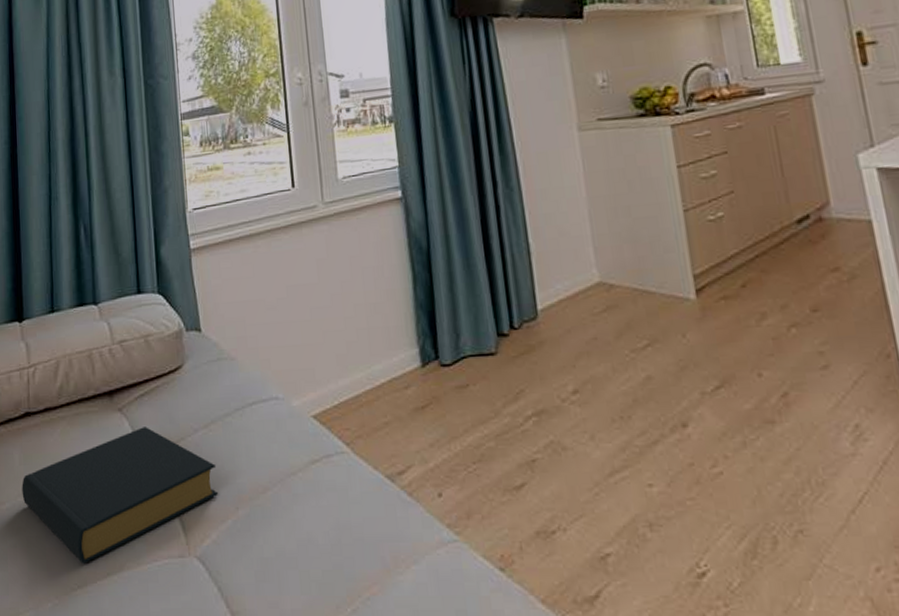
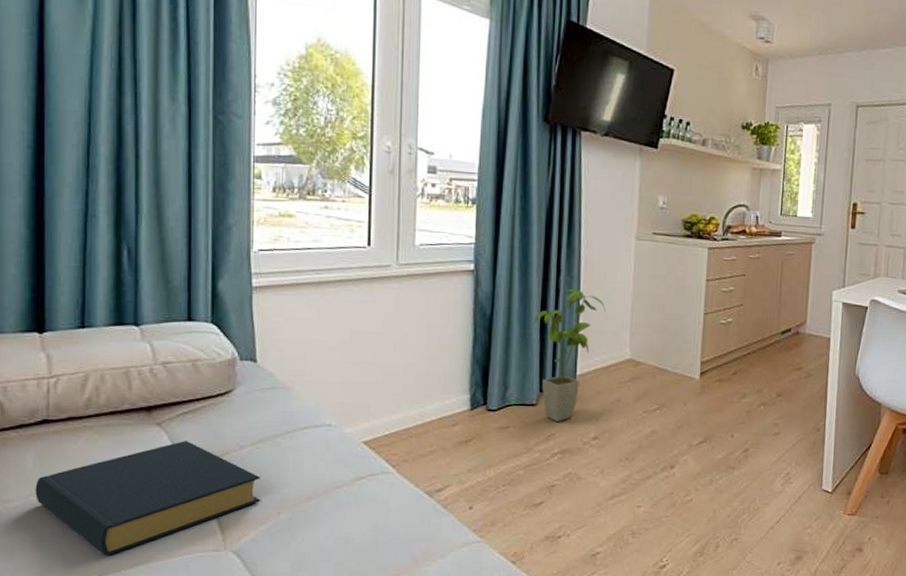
house plant: none [476,202,559,373] -> present [534,288,606,421]

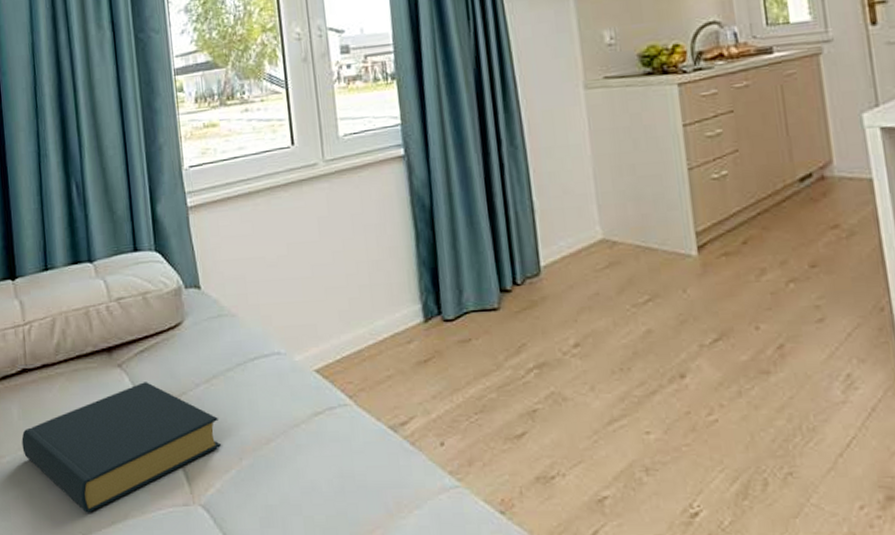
house plant: present [534,288,606,421] -> none [479,160,563,328]

